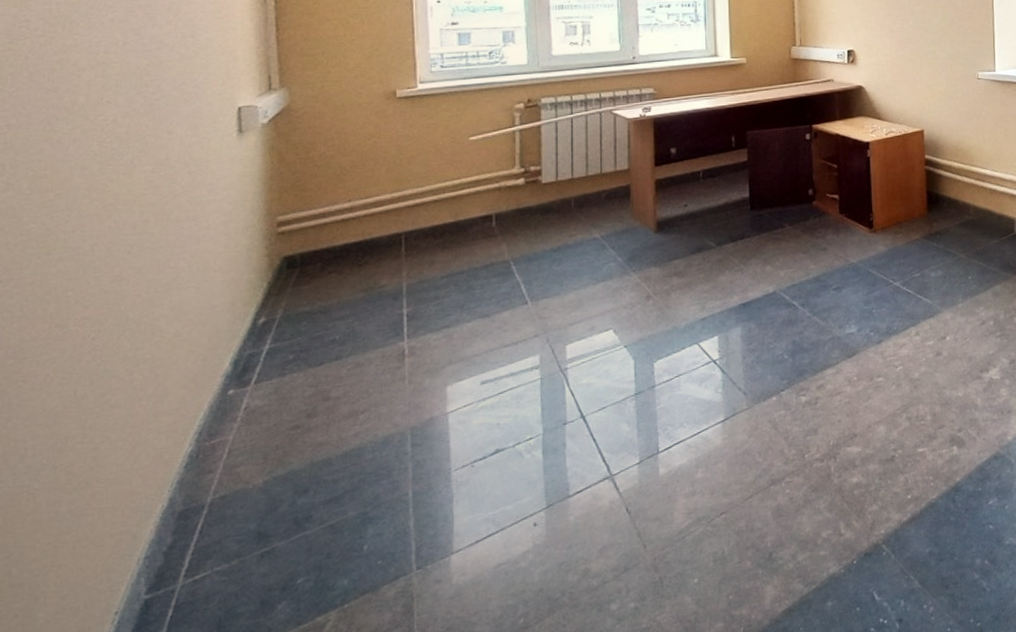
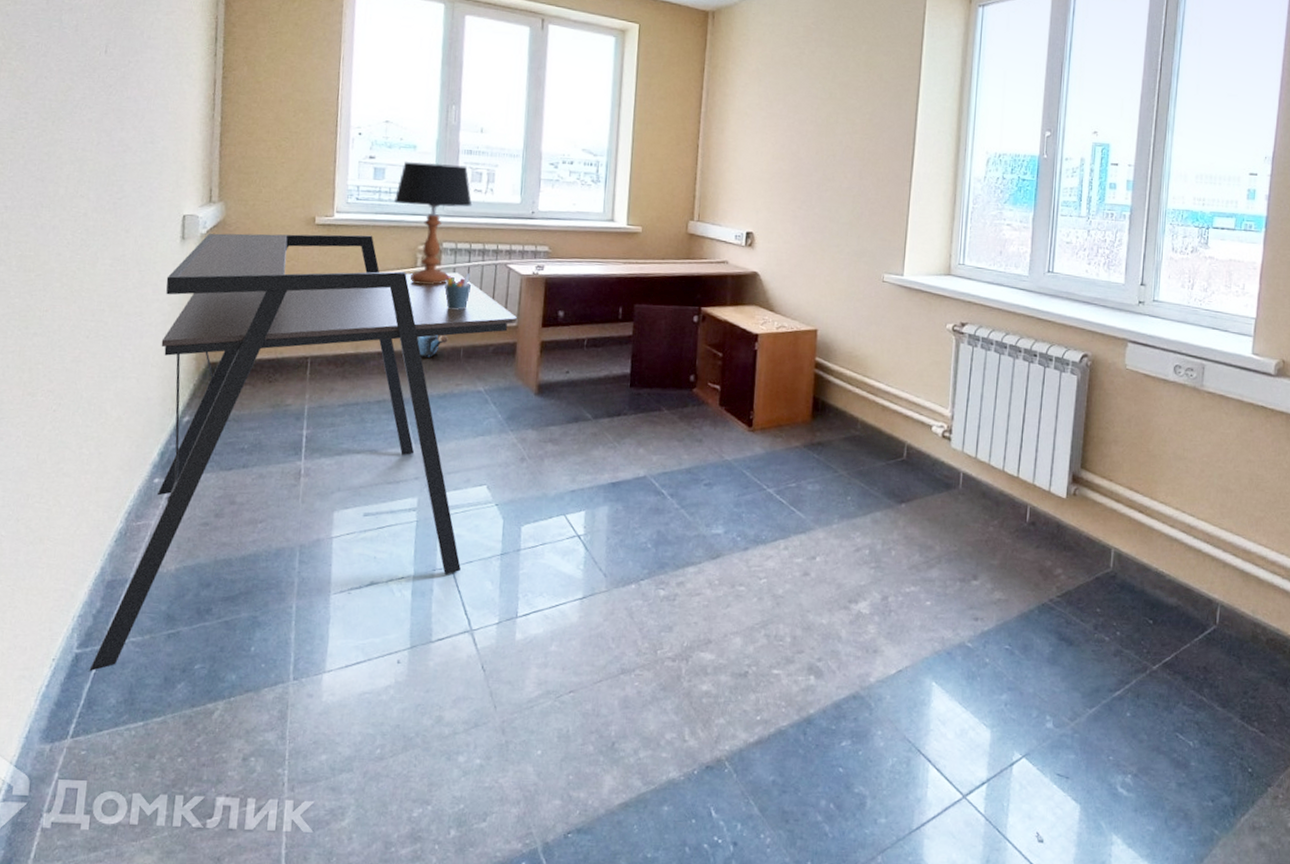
desk: none [164,101,629,617] -> present [89,233,518,672]
table lamp: none [484,21,569,143] -> present [394,161,473,285]
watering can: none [523,188,556,214] -> present [417,334,448,358]
pen holder: none [548,125,577,163] -> present [444,273,472,310]

